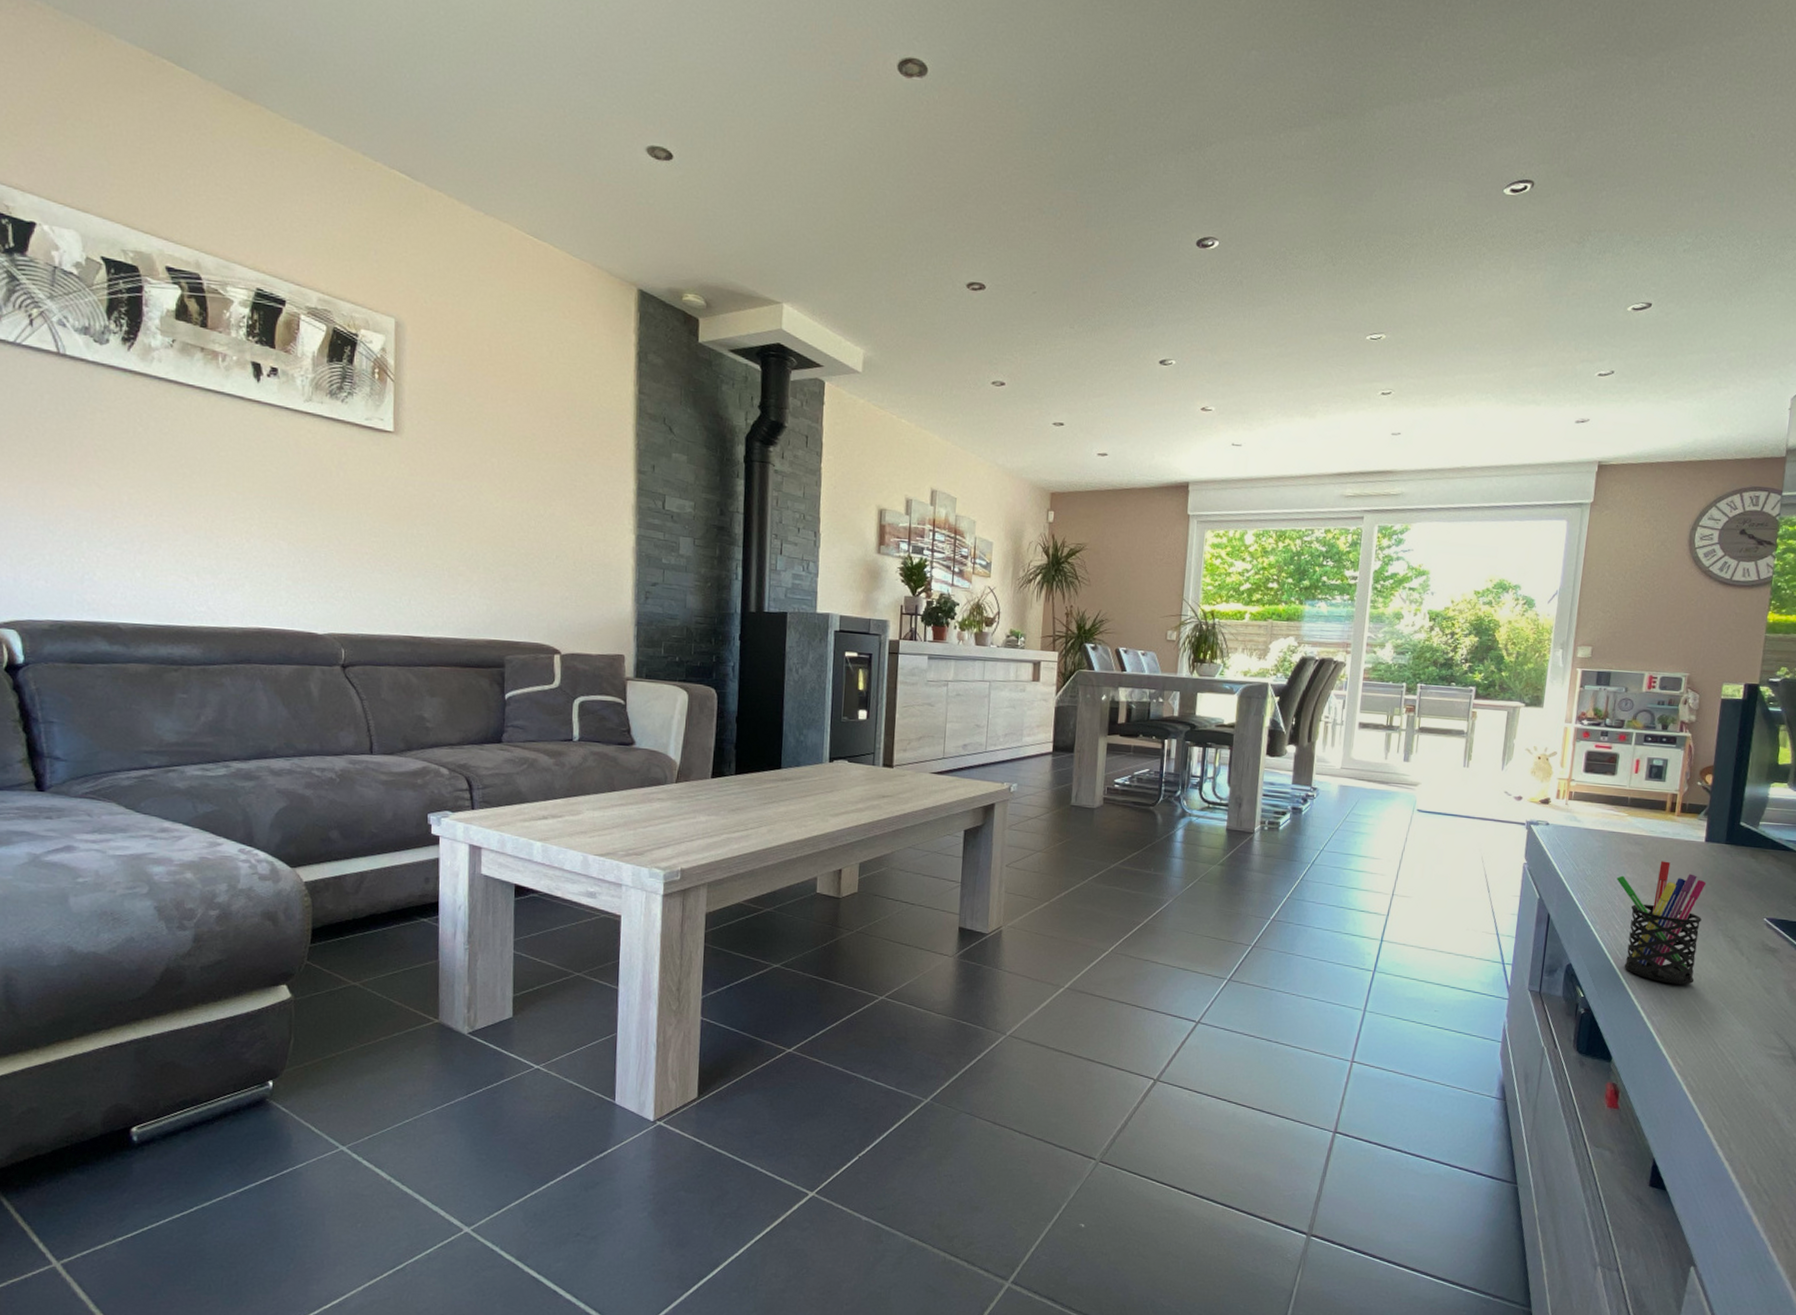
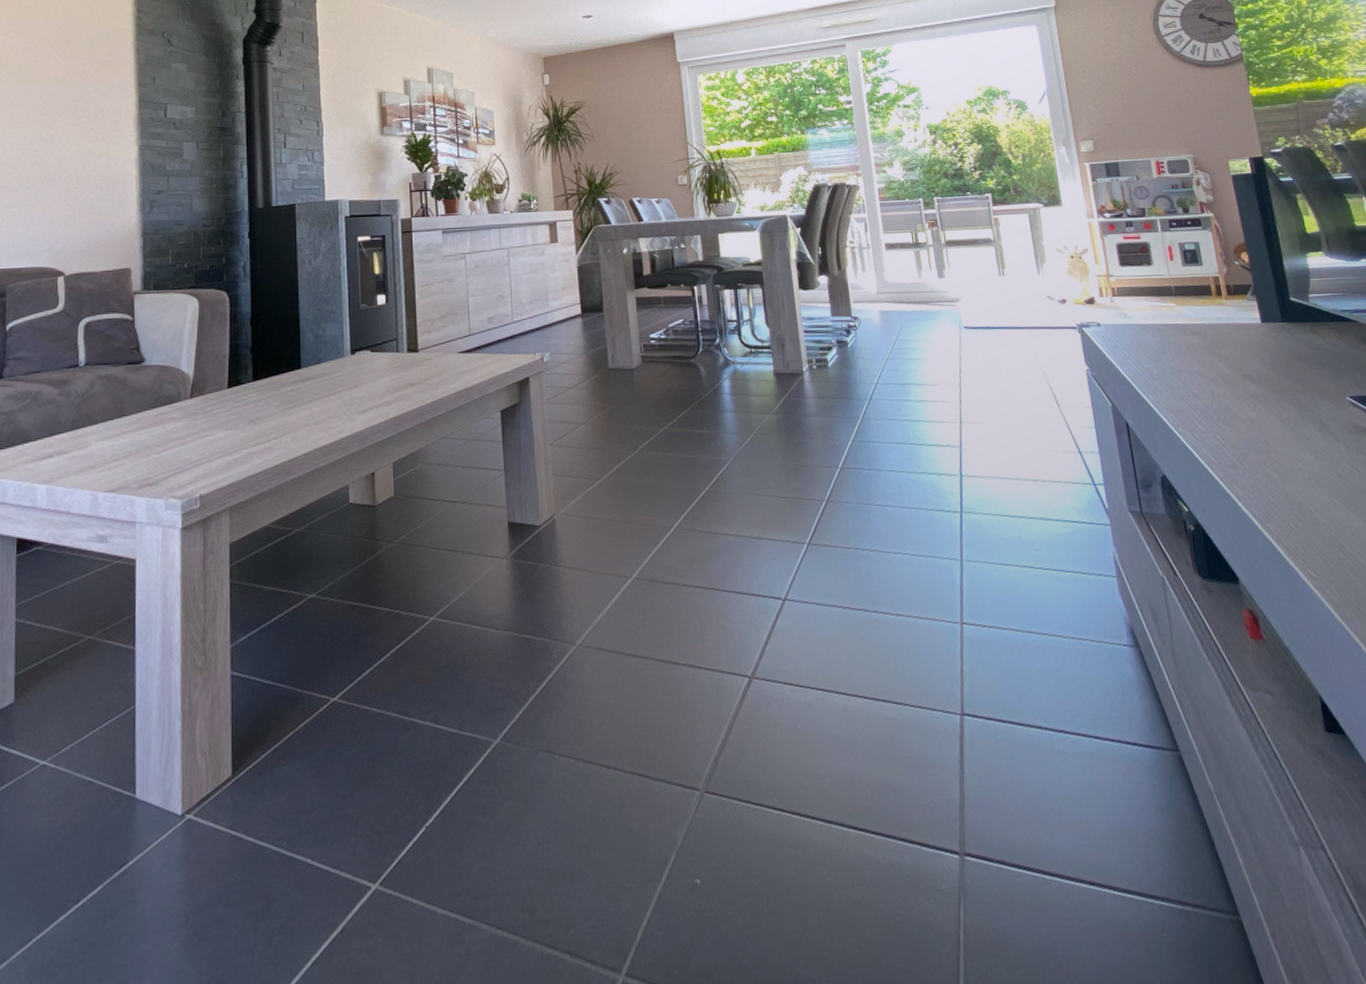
pen holder: present [1616,861,1707,985] -> none [1184,348,1298,484]

